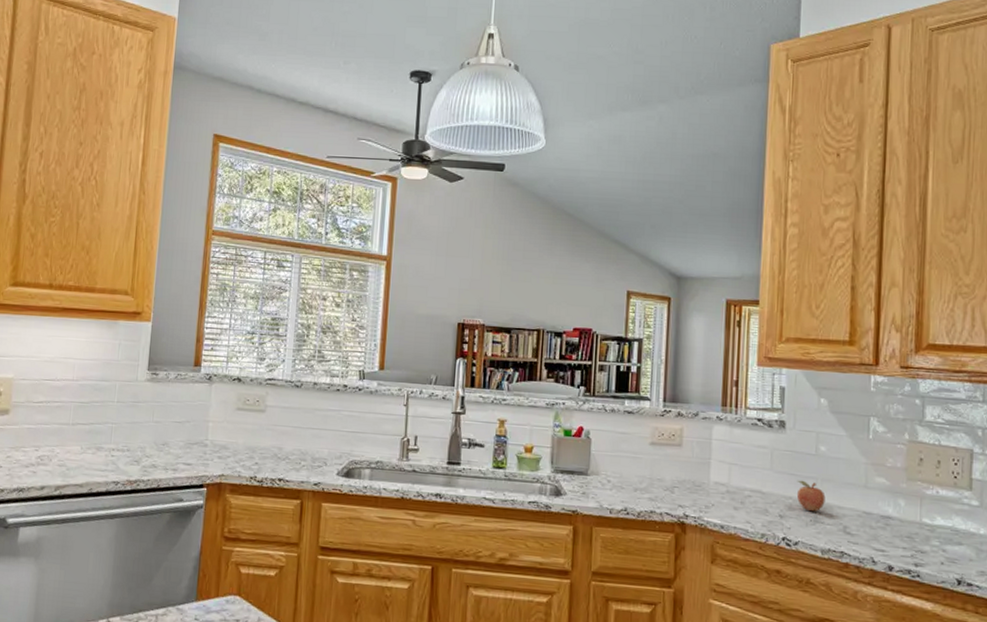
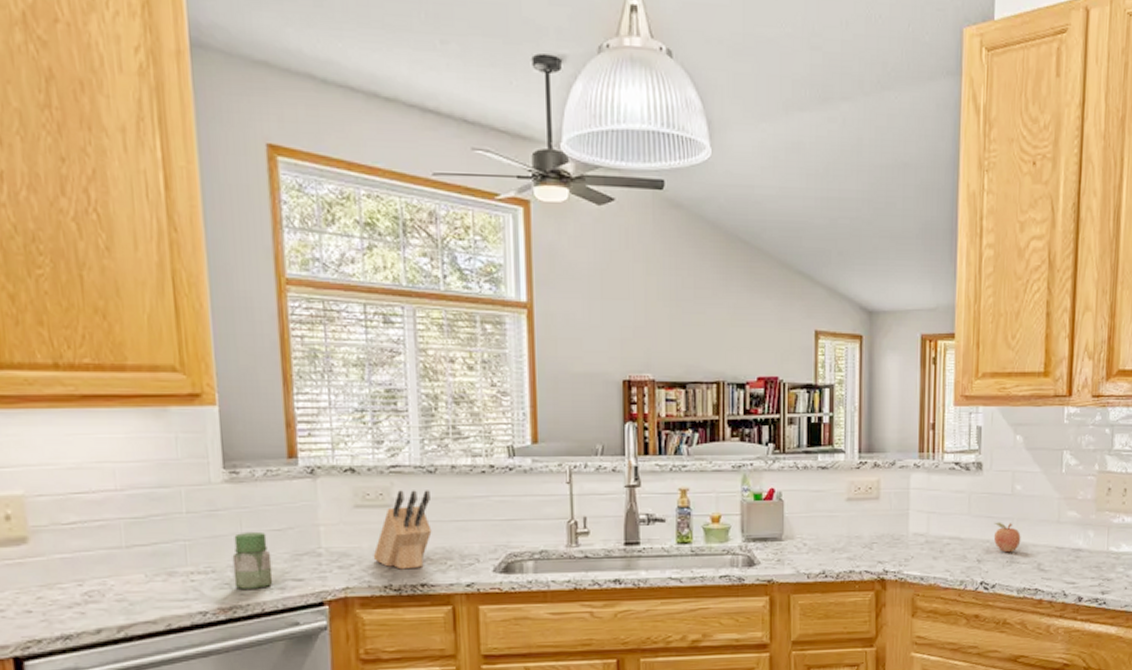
jar: none [141,421,171,468] -> present [232,531,273,589]
knife block: none [245,399,295,465] -> present [373,490,432,570]

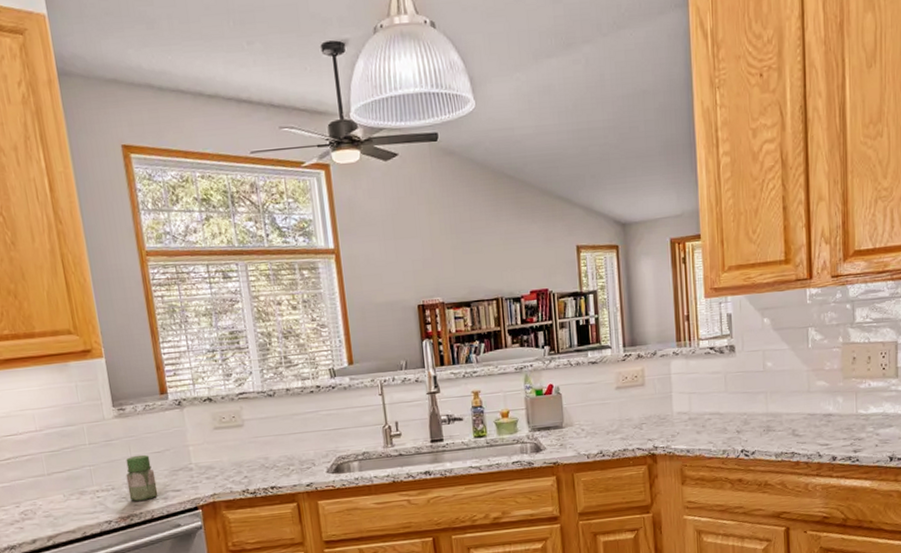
knife block: present [373,490,432,570] -> none [232,410,276,477]
fruit: present [993,522,1021,553] -> none [749,396,775,423]

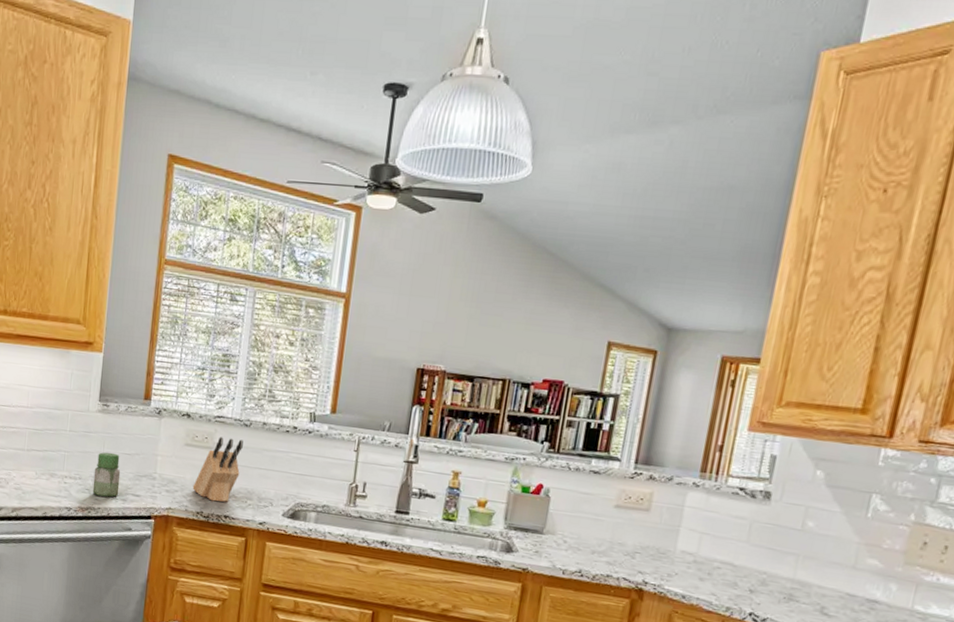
knife block: none [232,410,276,477] -> present [192,437,244,502]

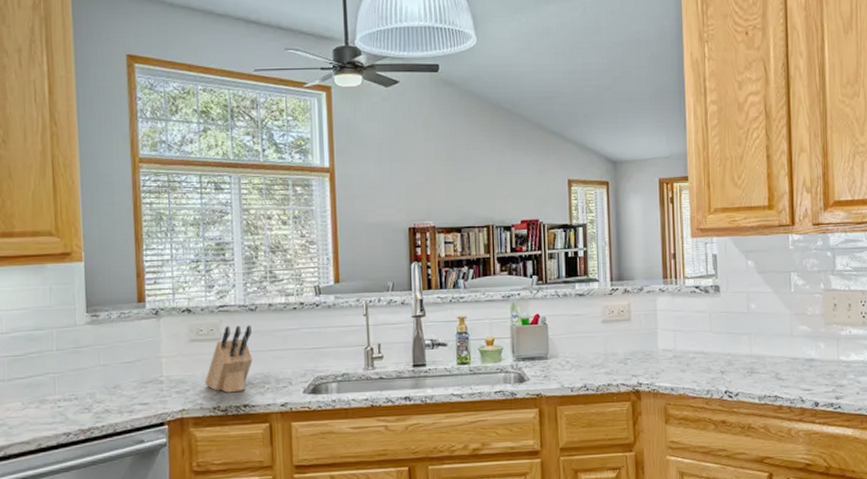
jar: present [92,452,121,497] -> none [91,364,124,413]

